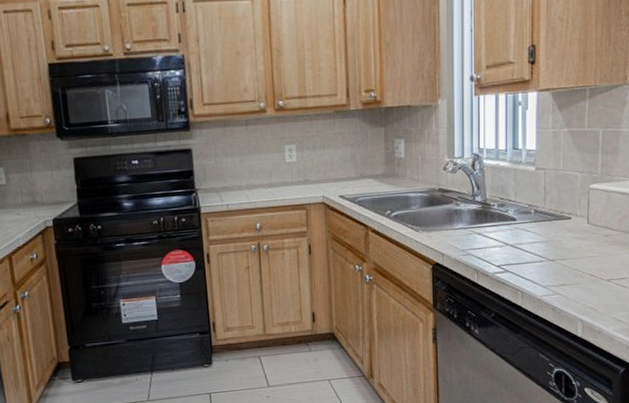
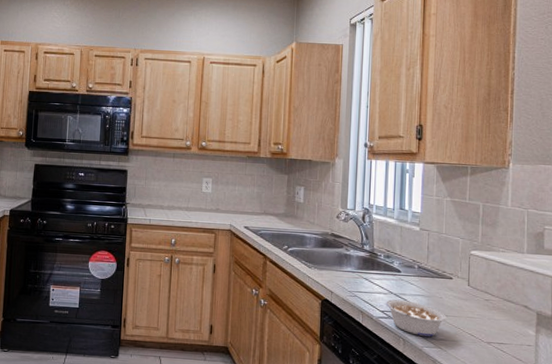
legume: none [502,250,565,286] -> present [386,299,446,337]

